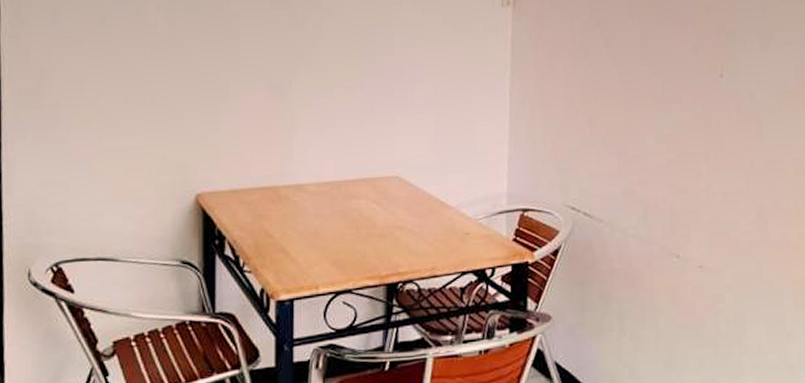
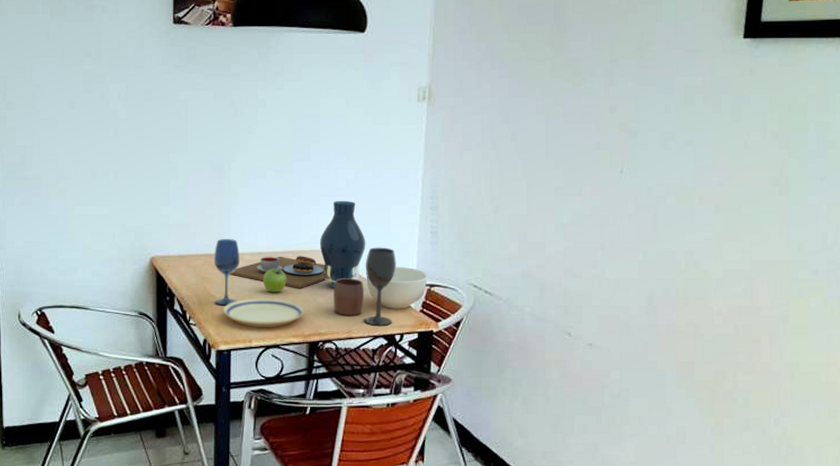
wineglass: none [273,168,303,247] -> present [214,239,239,306]
plate: none [284,235,381,271] -> present [223,298,305,327]
place setting: none [293,183,404,223] -> present [231,256,326,289]
fruit: none [331,199,359,228] -> present [263,268,287,293]
vase: none [396,119,450,218] -> present [319,201,366,287]
mug: none [413,207,449,250] -> present [332,278,364,315]
wine glass: none [449,169,485,260] -> present [364,247,396,326]
bowl: none [450,190,520,240] -> present [366,266,428,309]

